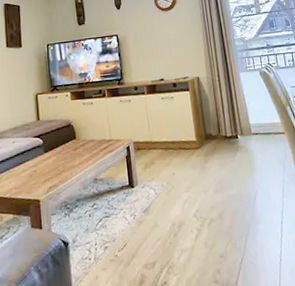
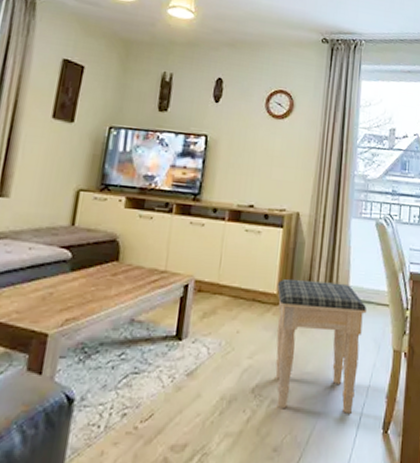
footstool: none [195,123,274,226] -> present [275,278,368,413]

